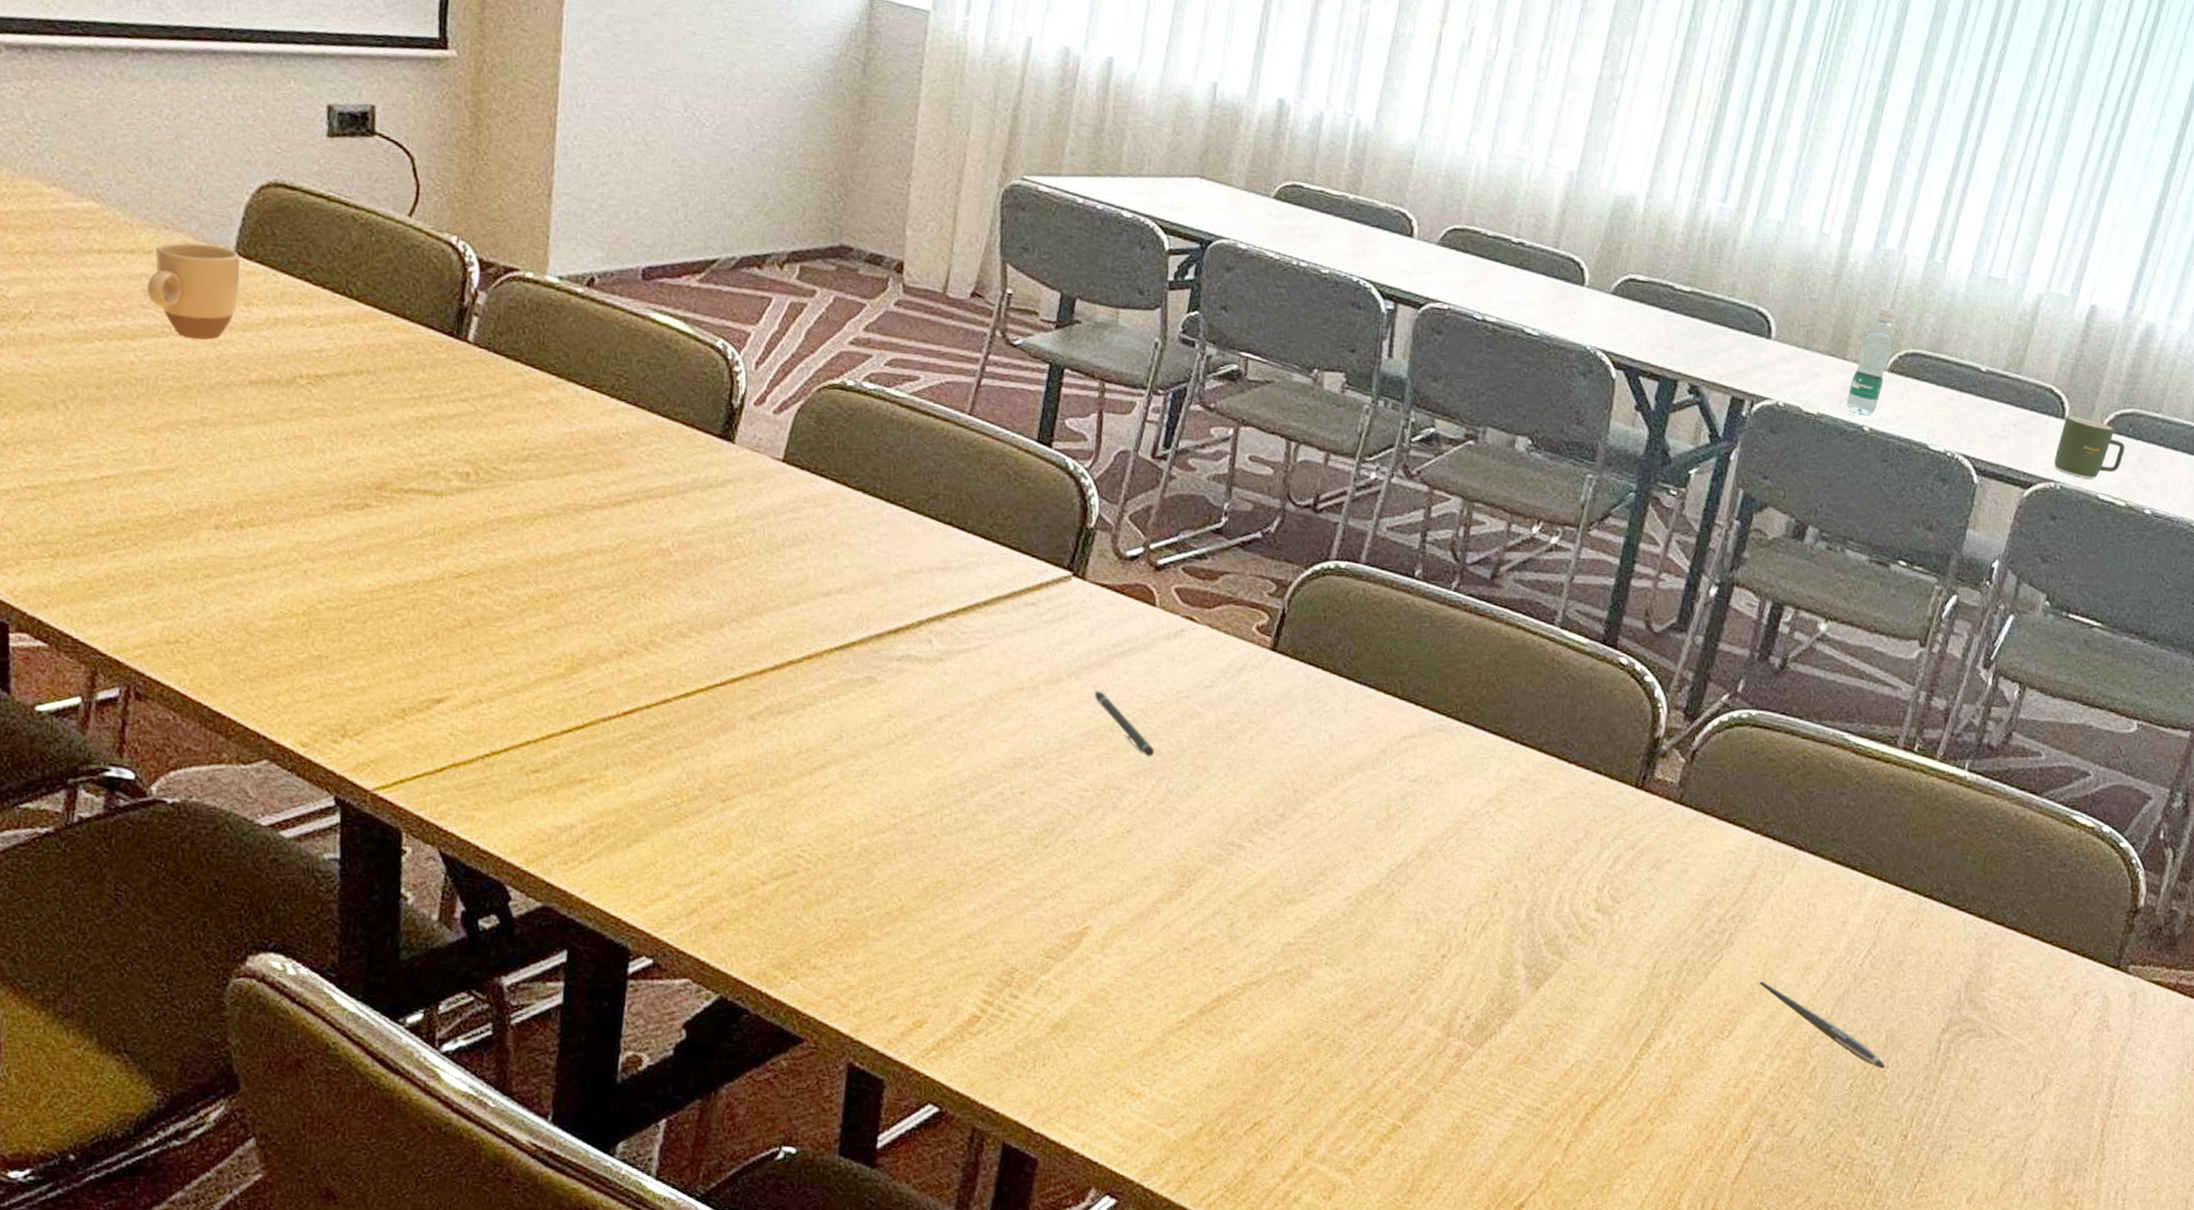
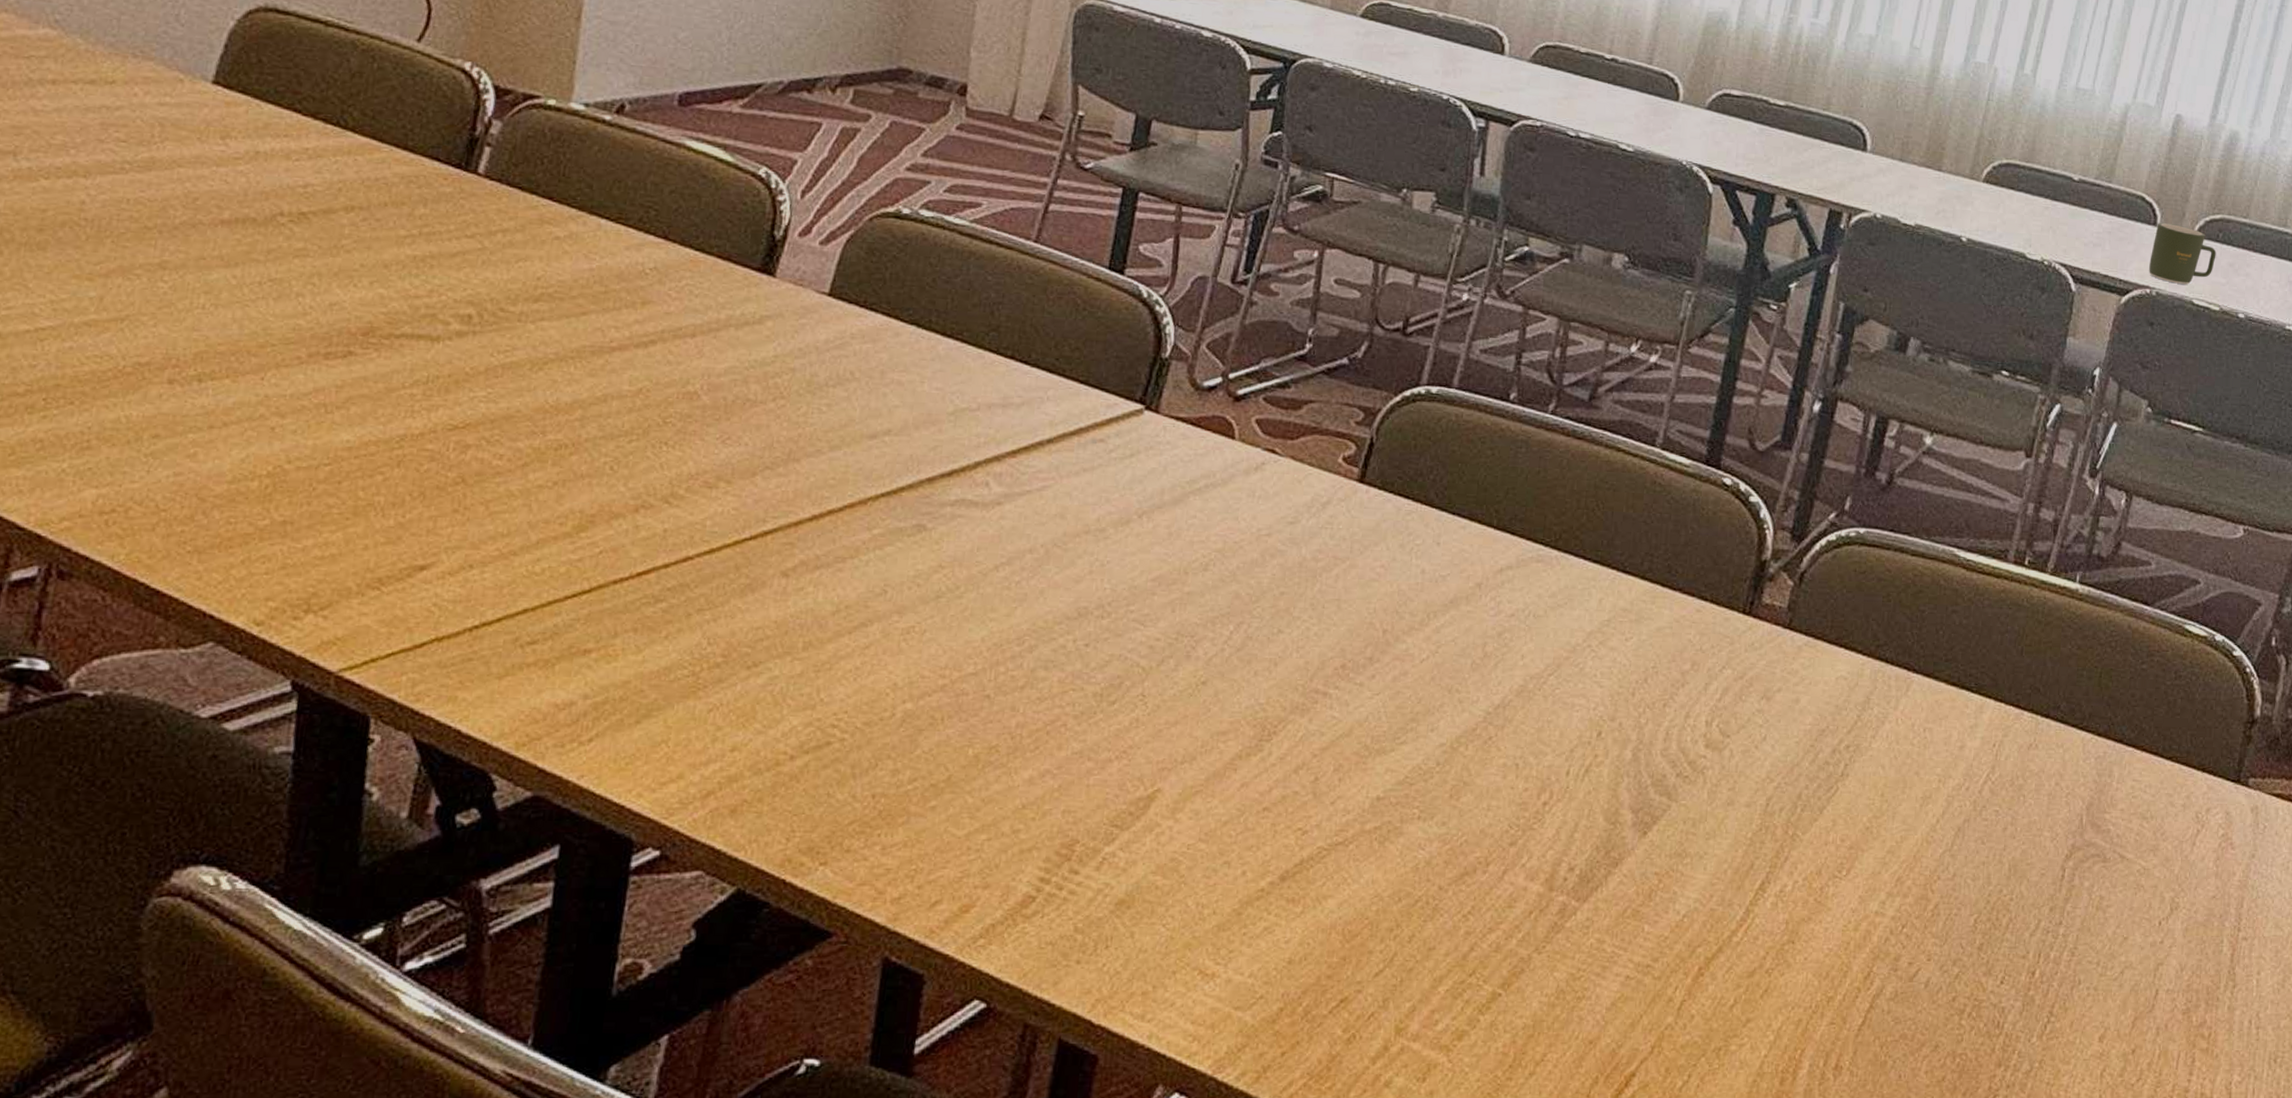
mug: present [147,242,240,340] -> none [106,71,219,176]
pen: present [1094,691,1155,757] -> none [1167,531,1233,601]
pen: present [1759,981,1885,1069] -> none [1876,814,2009,901]
bottle: present [1846,307,1894,416] -> none [1943,119,1988,226]

